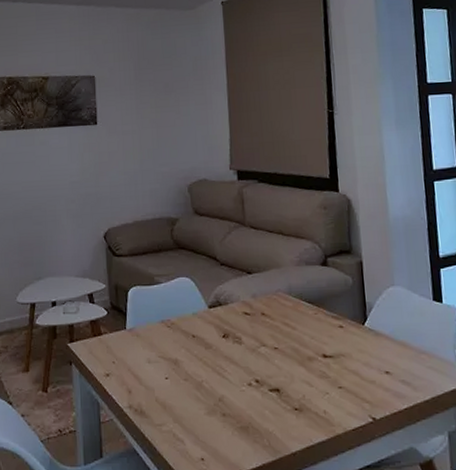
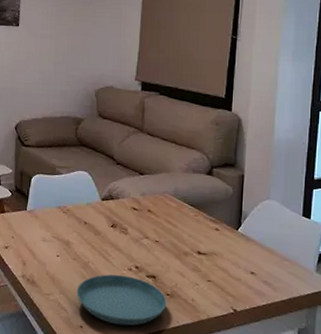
saucer: none [192,392,296,452] -> present [76,274,167,326]

